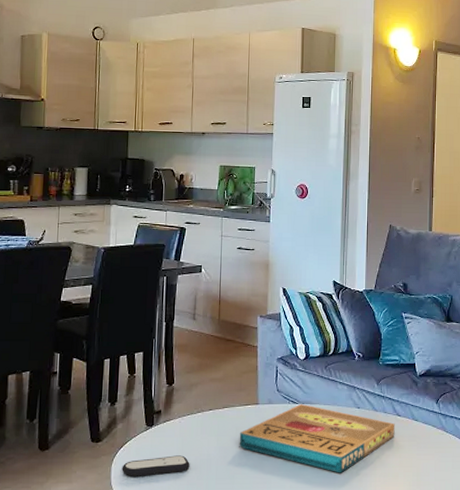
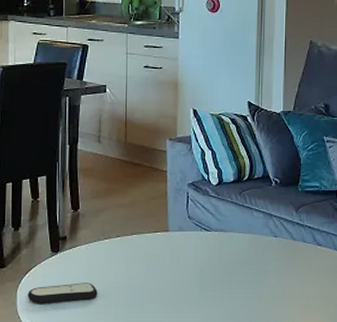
pizza box: present [239,404,395,473] -> none [148,232,315,304]

